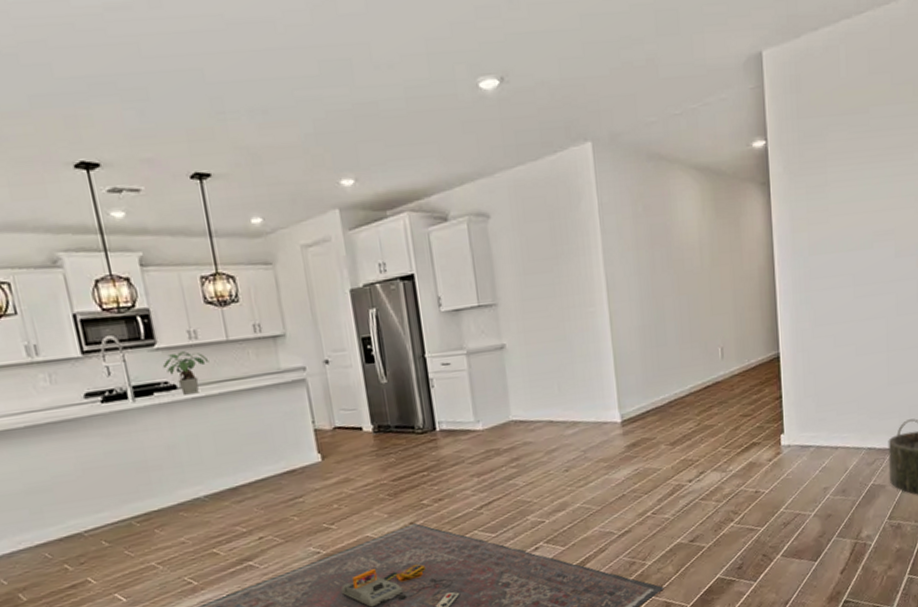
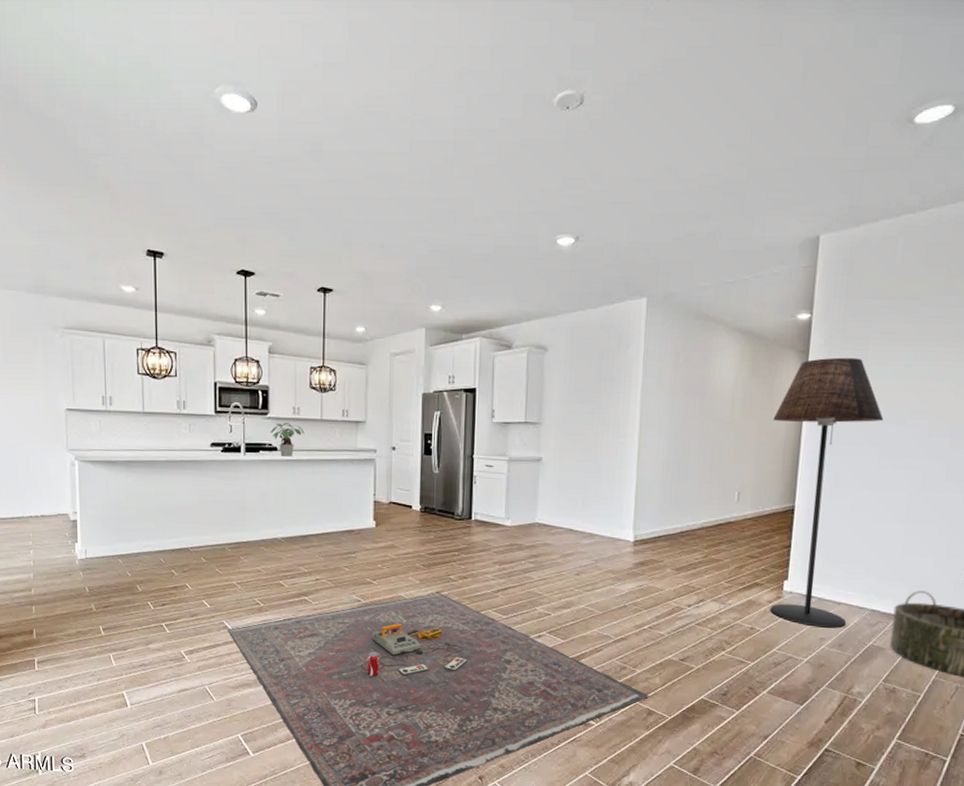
floor lamp: none [744,183,852,478] -> present [770,357,884,628]

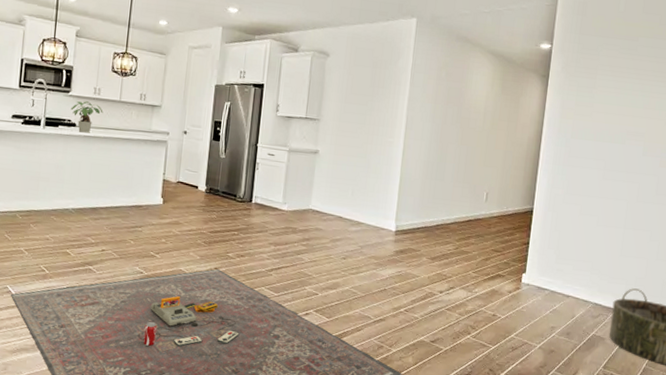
floor lamp: present [770,357,884,628] -> none [510,83,608,319]

